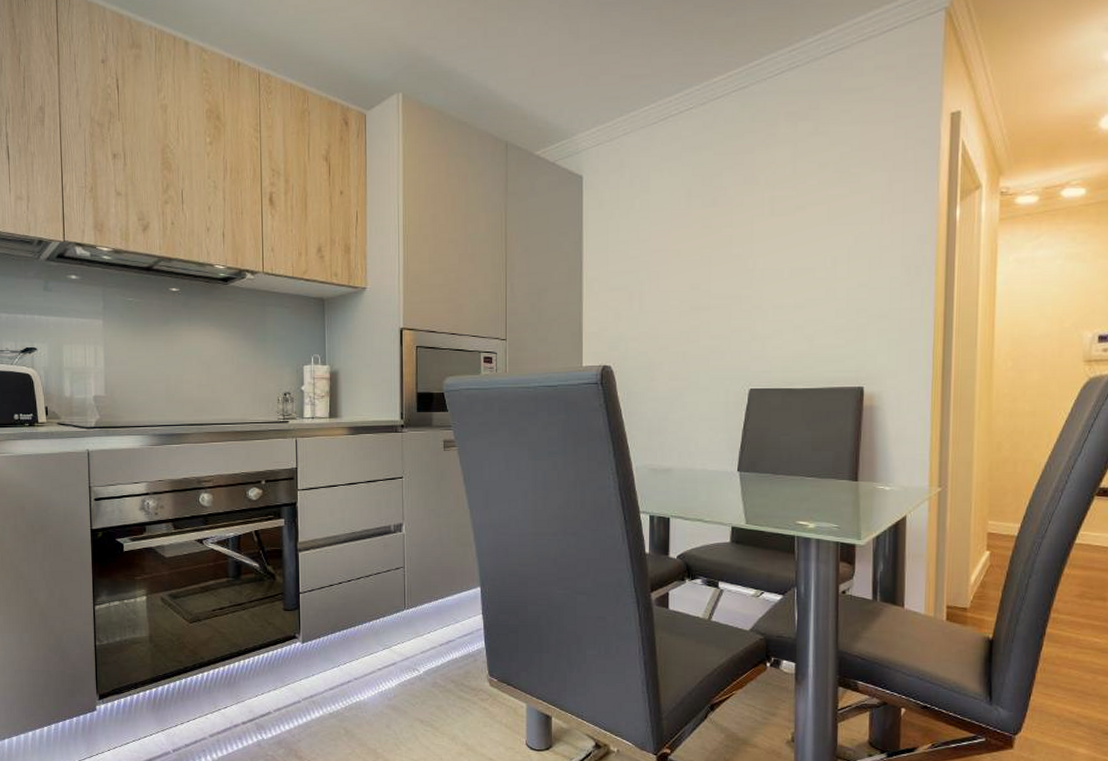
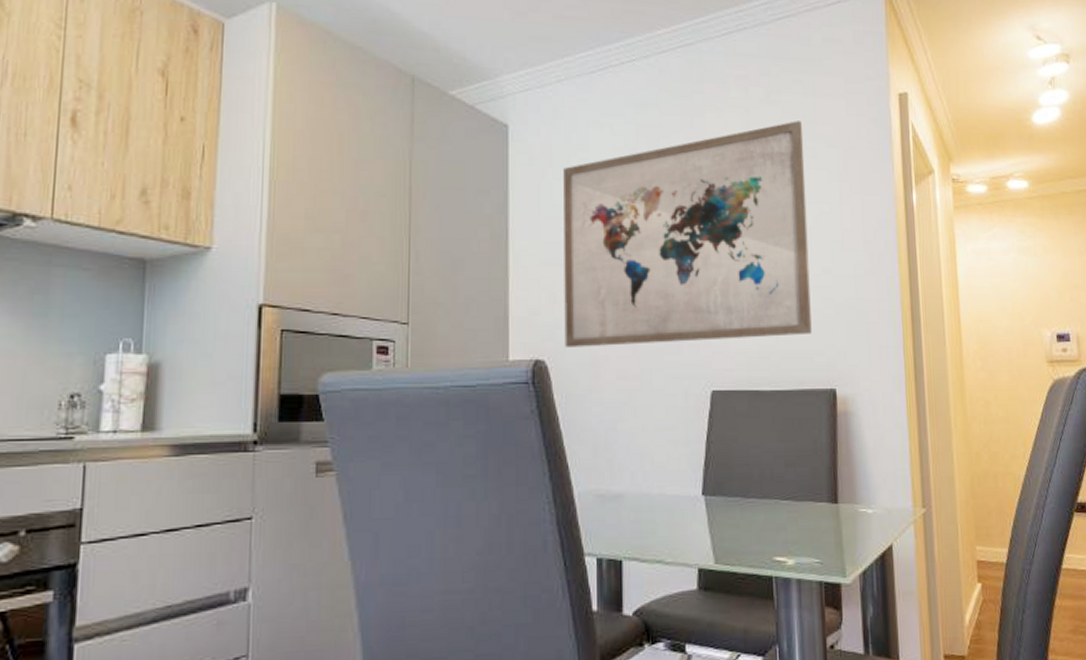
wall art: none [627,149,849,355] -> present [563,121,812,347]

